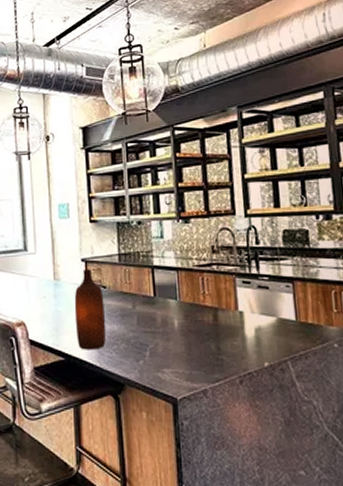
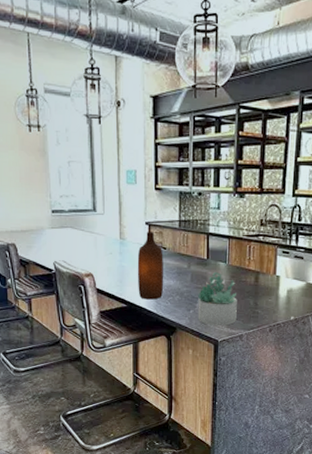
succulent plant: none [147,310,197,379] -> present [198,271,237,326]

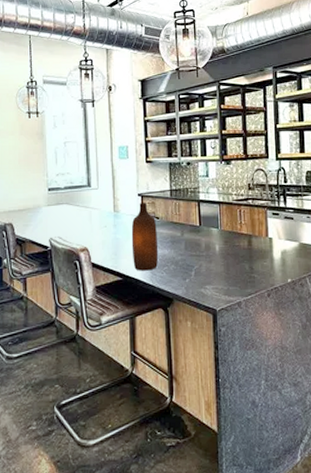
succulent plant: present [198,271,237,326] -> none [193,237,233,294]

